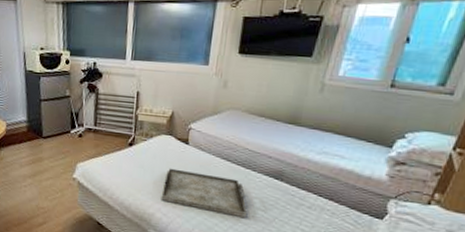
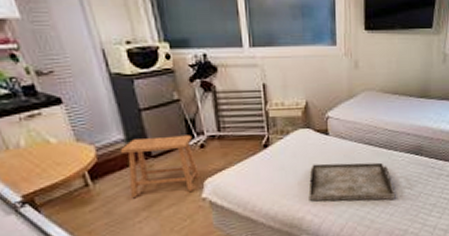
stool: none [23,122,75,171] -> present [121,135,200,197]

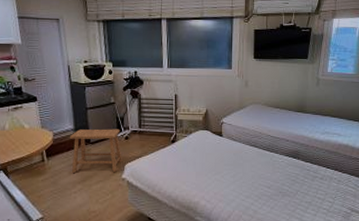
serving tray: present [308,162,394,202] -> none [204,159,275,194]

